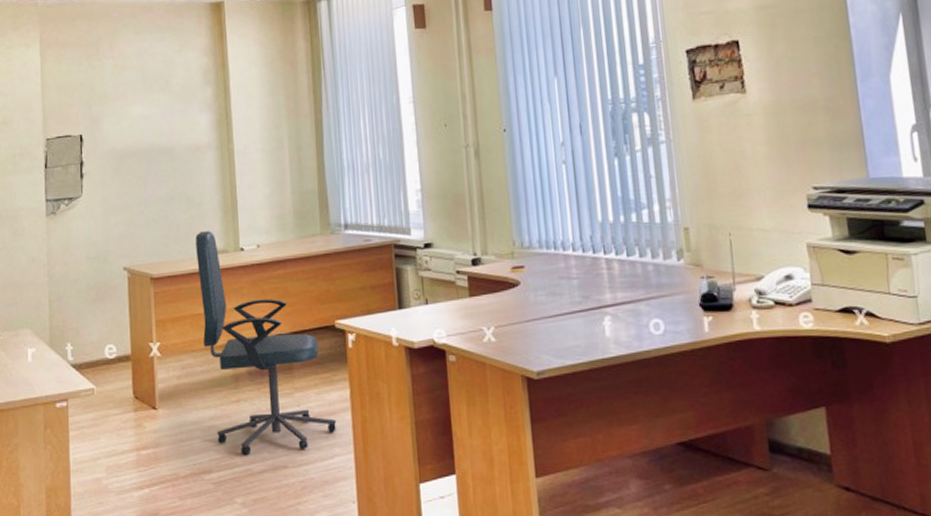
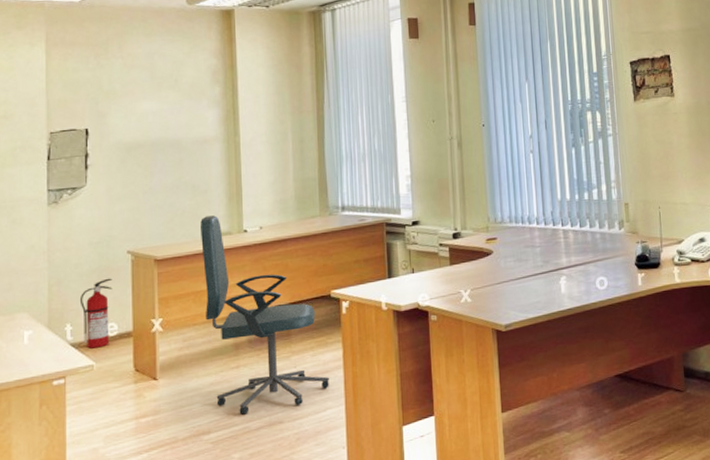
fire extinguisher: none [79,296,110,371] -> present [79,278,113,349]

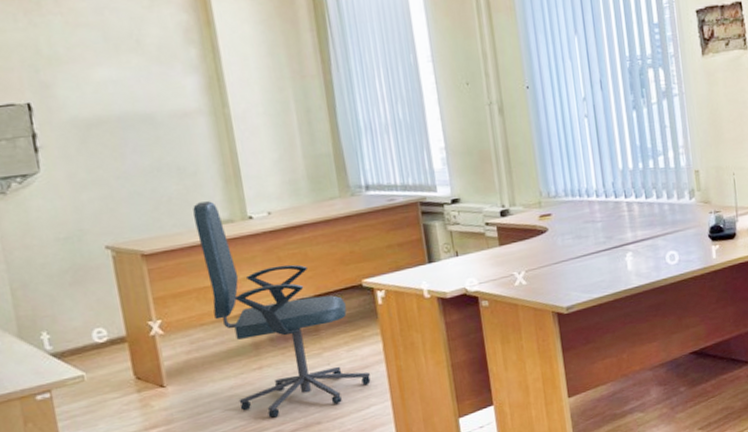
fire extinguisher: present [79,278,113,349] -> none [53,278,100,358]

